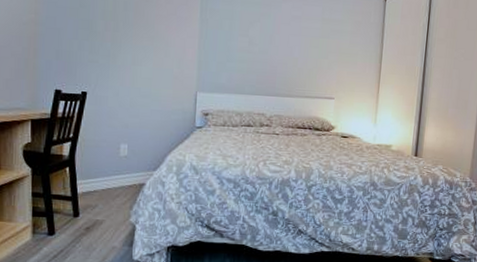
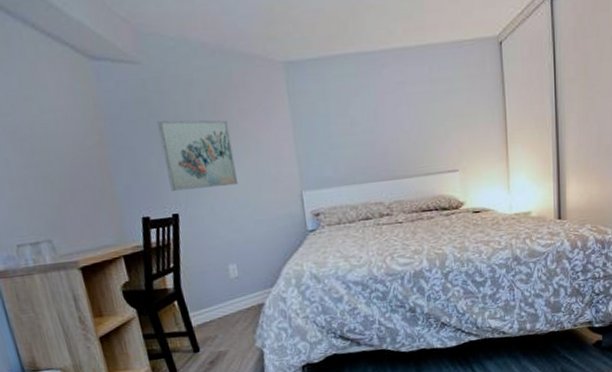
wall art: none [85,11,146,77] -> present [157,119,239,191]

